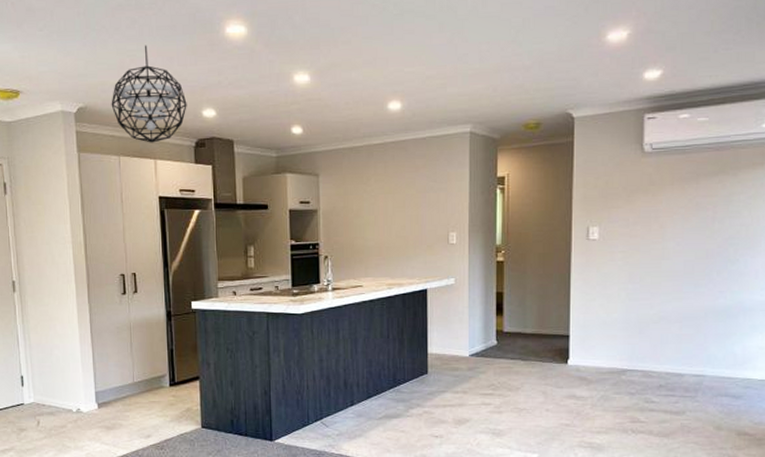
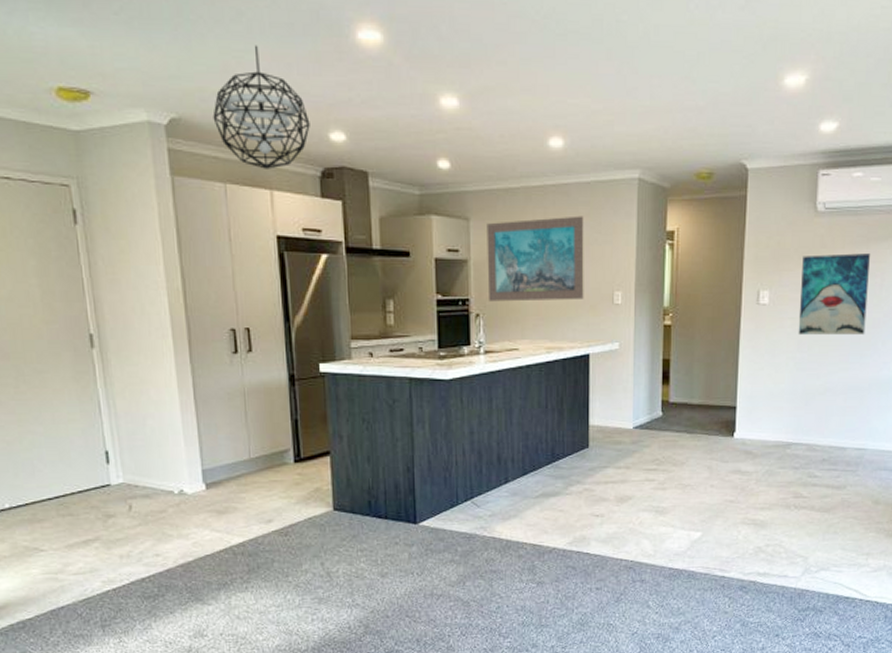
wall art: none [334,167,421,245] -> present [487,216,584,302]
wall art: none [629,189,700,268] -> present [798,253,870,336]

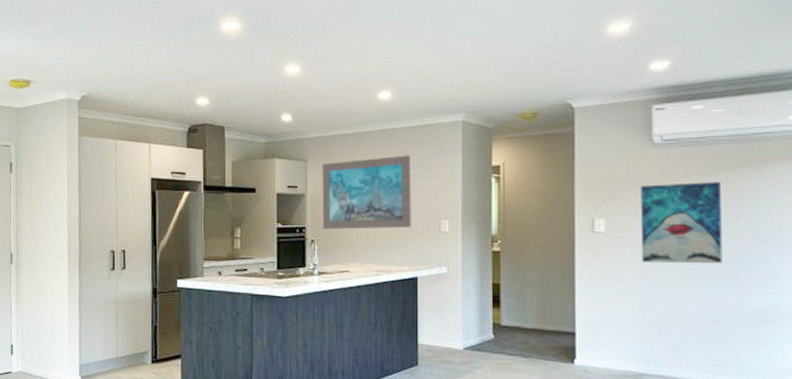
pendant light: present [213,45,310,169] -> none [112,40,182,128]

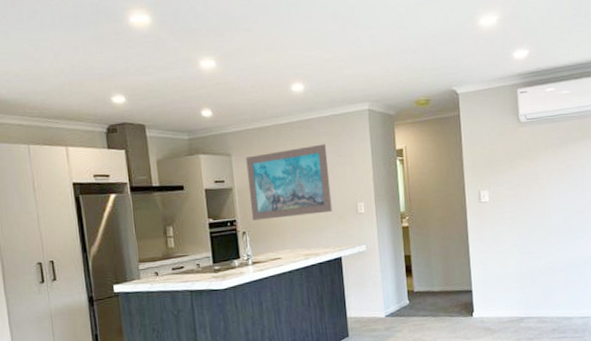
wall art: present [640,182,723,264] -> none [513,152,575,225]

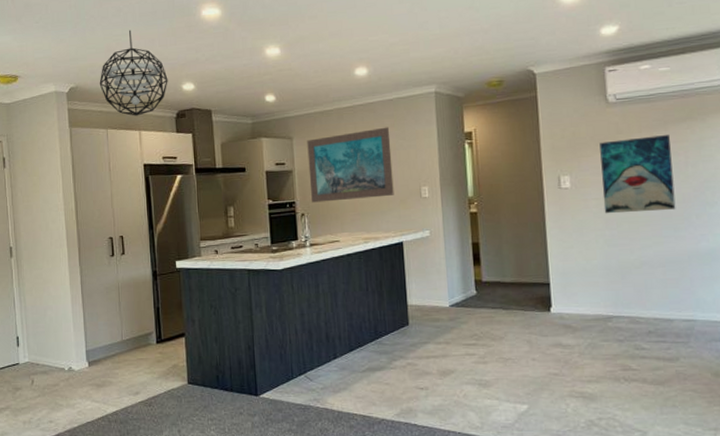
pendant light: none [16,34,96,131] -> present [99,30,168,116]
wall art: none [513,152,575,225] -> present [599,135,676,214]

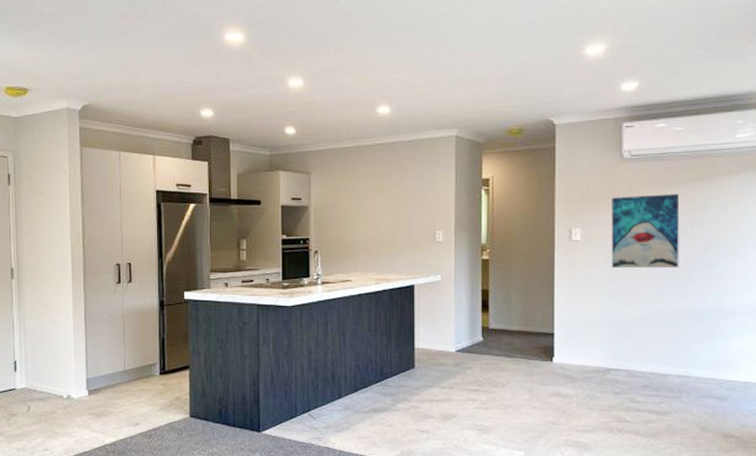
pendant light: present [99,30,168,116] -> none [114,49,186,140]
wall art: present [307,127,394,203] -> none [325,168,409,240]

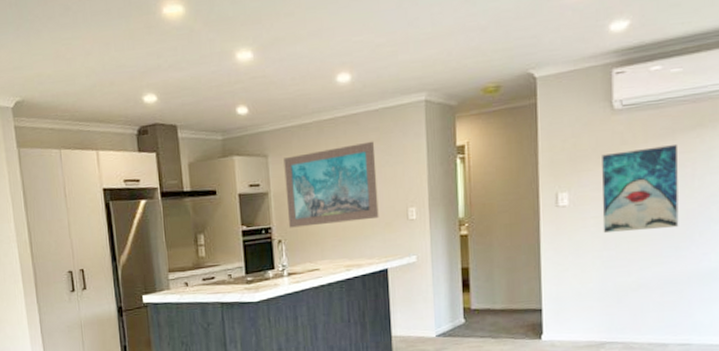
wall art: none [325,168,409,240] -> present [283,141,379,228]

